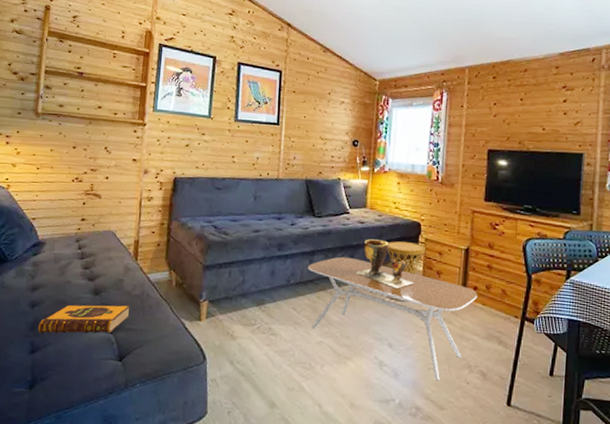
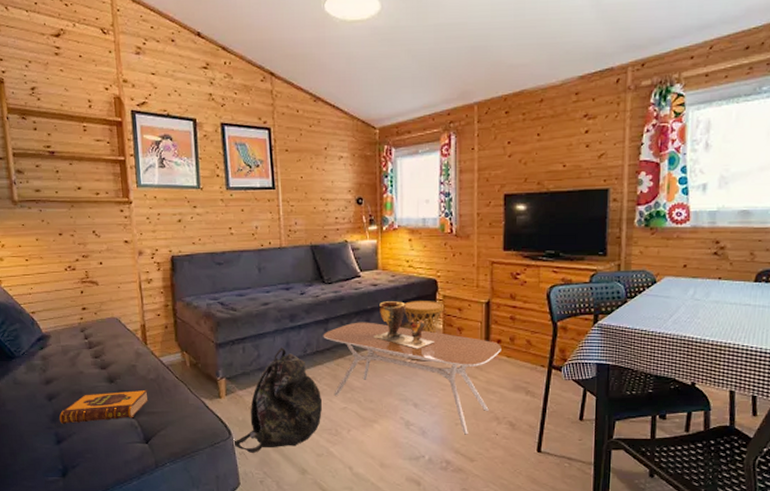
backpack: none [205,275,299,381] -> present [232,347,322,453]

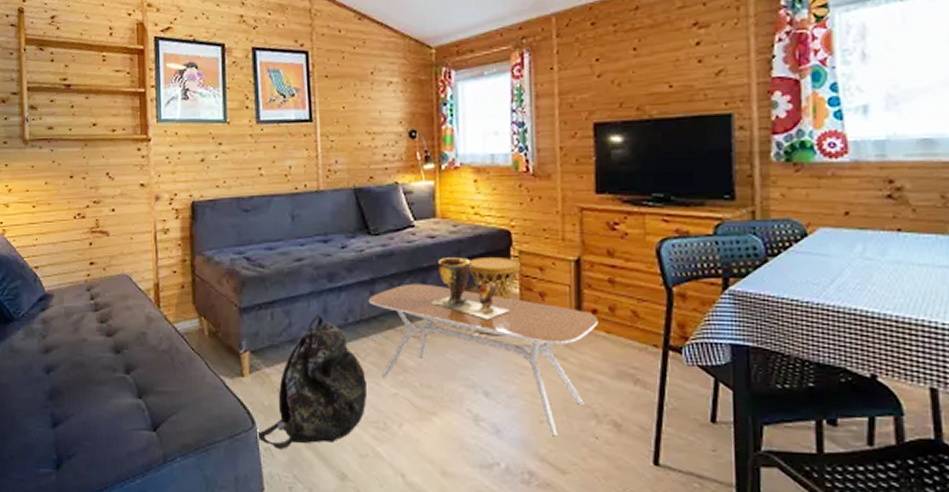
hardback book: present [59,389,149,425] -> none [56,363,159,404]

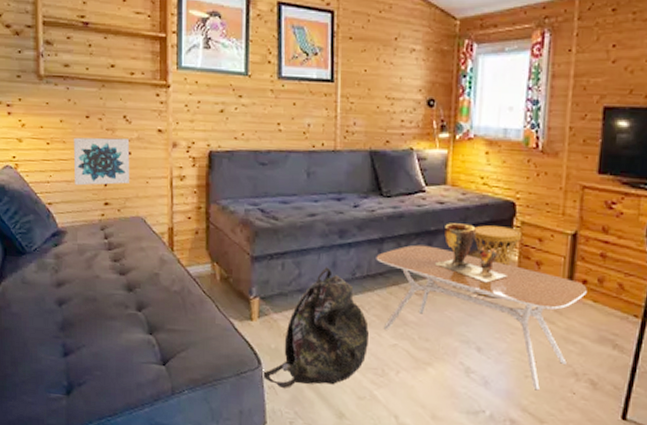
wall art: none [59,196,114,247] -> present [74,137,129,186]

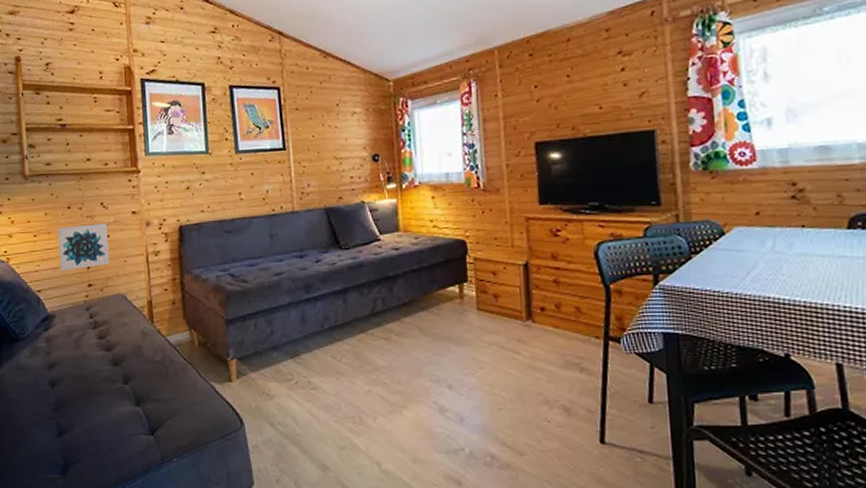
backpack: present [261,267,369,388] -> none [244,322,344,446]
coffee table: present [376,244,587,391] -> none [341,291,546,423]
clay pot: present [435,223,507,283] -> none [398,266,467,321]
side table: present [473,225,523,298] -> none [430,264,477,335]

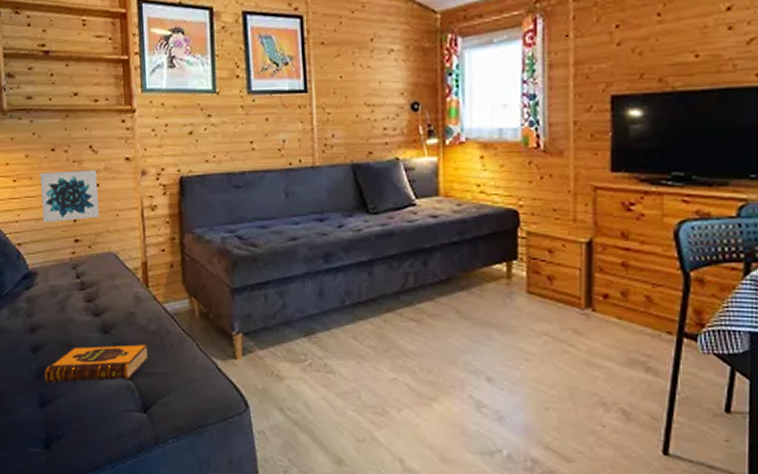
hardback book: none [61,373,155,414] -> present [44,343,149,384]

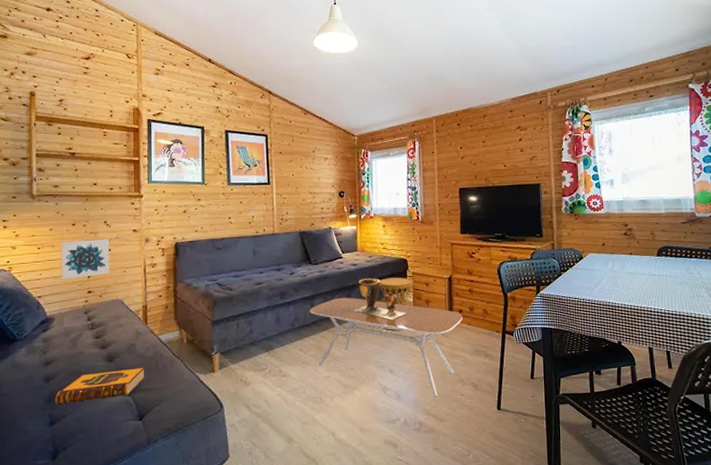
coffee table: none [366,265,609,425] -> present [309,297,463,397]
clay pot: none [433,238,515,304] -> present [354,278,406,320]
side table: none [474,238,529,321] -> present [380,277,414,331]

